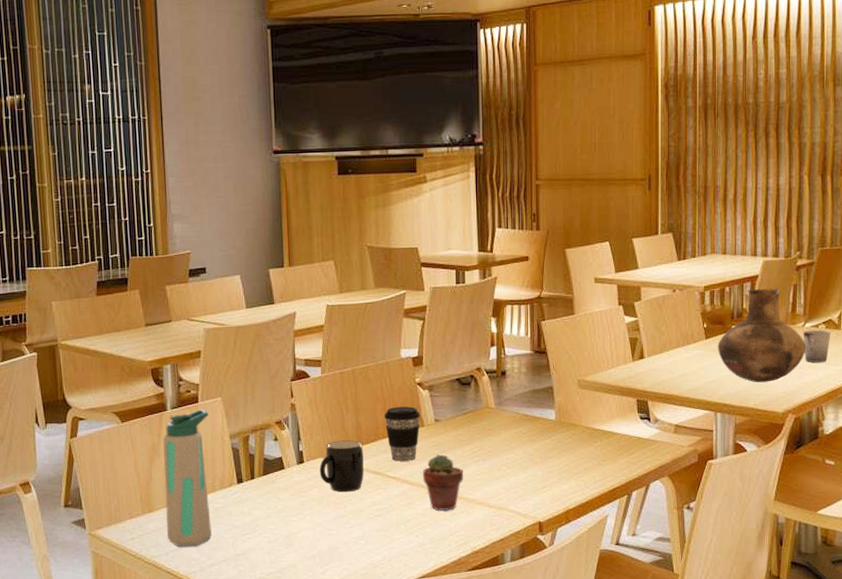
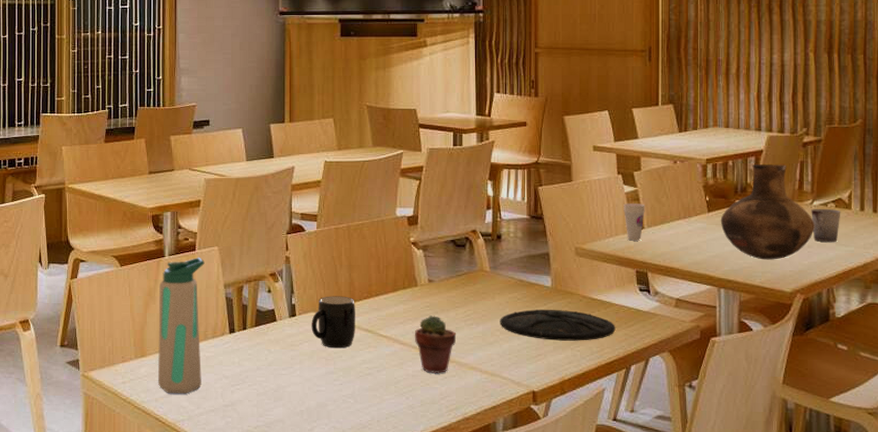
coffee cup: present [384,406,420,461] -> none [378,265,414,321]
plate: none [506,442,618,472] -> present [500,310,616,341]
cup: none [624,333,645,371] -> present [623,203,645,241]

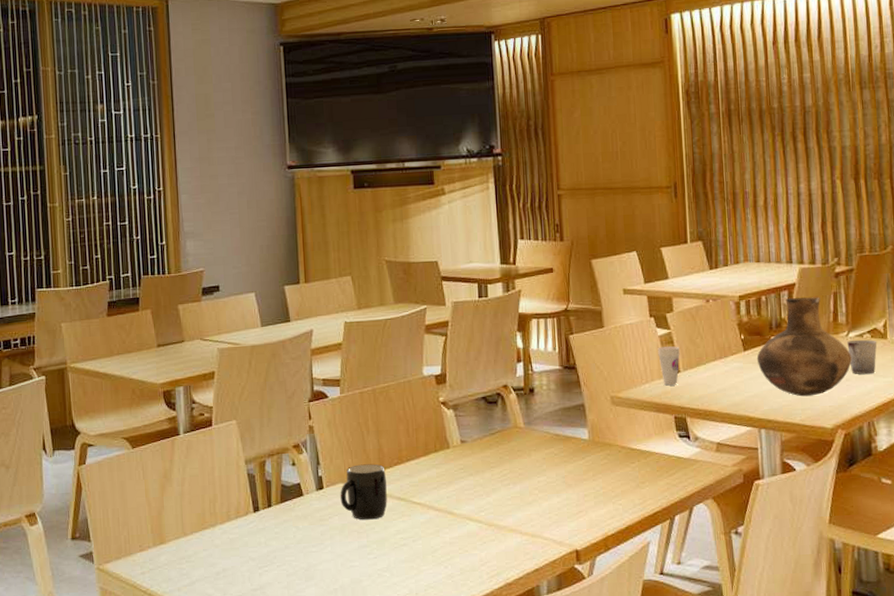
water bottle: present [157,257,205,394] -> none [175,432,227,582]
potted succulent: present [414,316,457,374] -> none [449,478,494,539]
plate: present [500,310,616,341] -> none [537,462,657,496]

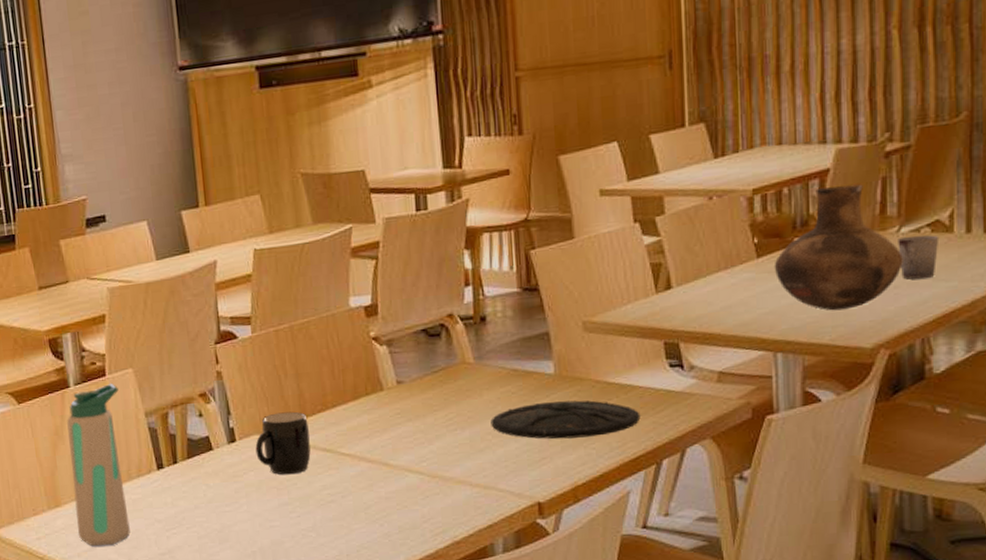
water bottle: none [175,432,227,582] -> present [67,383,131,547]
plate: none [537,462,657,496] -> present [490,400,641,439]
cup: present [658,346,680,386] -> none [643,256,673,306]

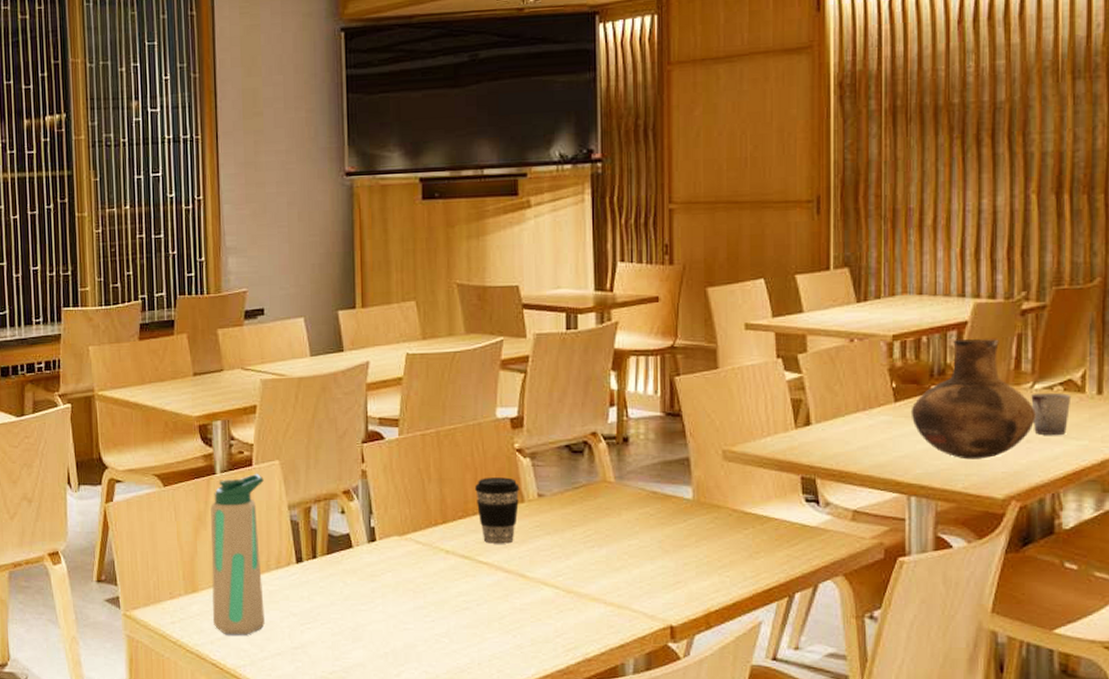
mug: present [255,411,311,475] -> none [395,516,449,579]
coffee cup: none [333,367,378,435] -> present [475,477,520,544]
plate: present [490,400,641,439] -> none [628,527,775,564]

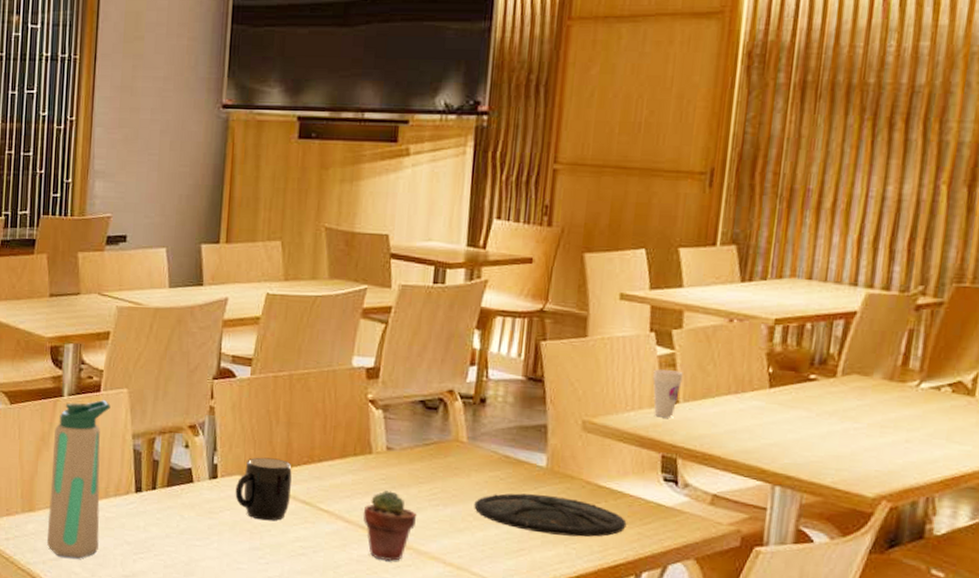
mug: none [395,516,449,579] -> present [235,457,292,521]
coffee cup: present [475,477,520,544] -> none [323,425,369,494]
potted succulent: none [521,537,574,607] -> present [363,490,417,562]
plate: none [628,527,775,564] -> present [474,493,627,537]
cup: none [785,393,812,440] -> present [653,369,683,418]
vase: present [910,339,1036,460] -> none [785,330,919,455]
cup: present [1031,392,1072,435] -> none [915,392,960,438]

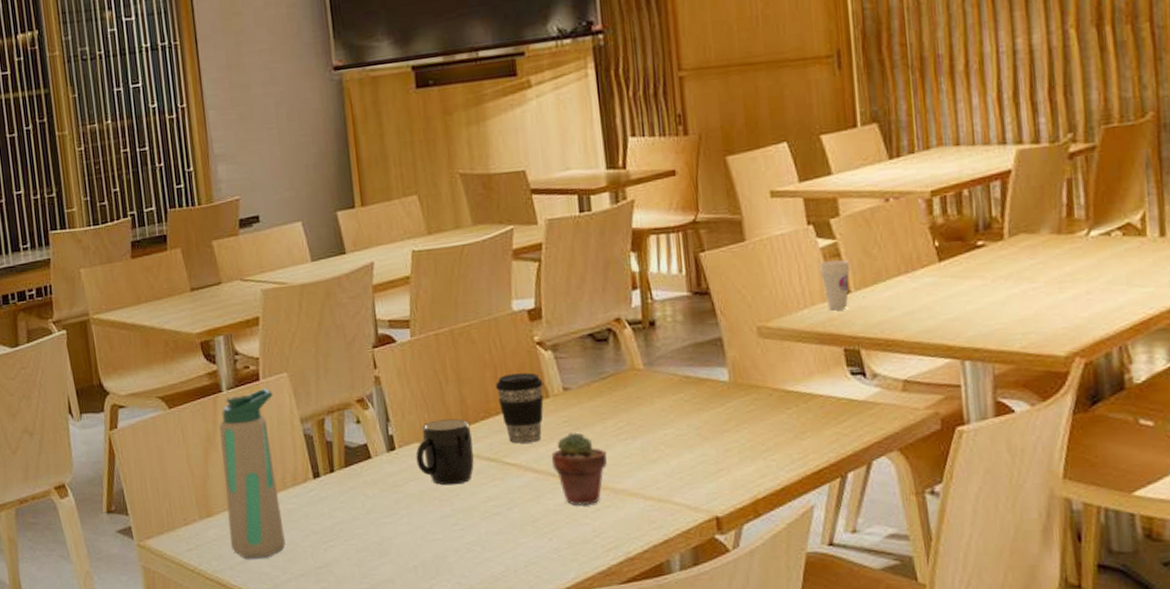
coffee cup: none [323,425,369,494] -> present [496,372,544,444]
plate: present [474,493,627,537] -> none [663,409,822,450]

